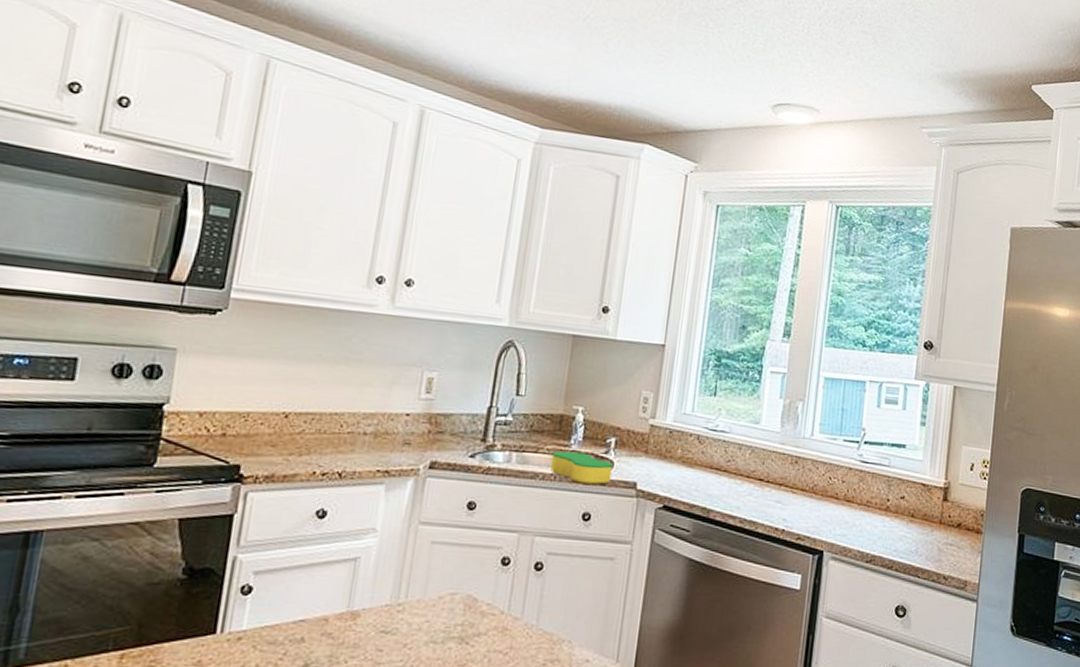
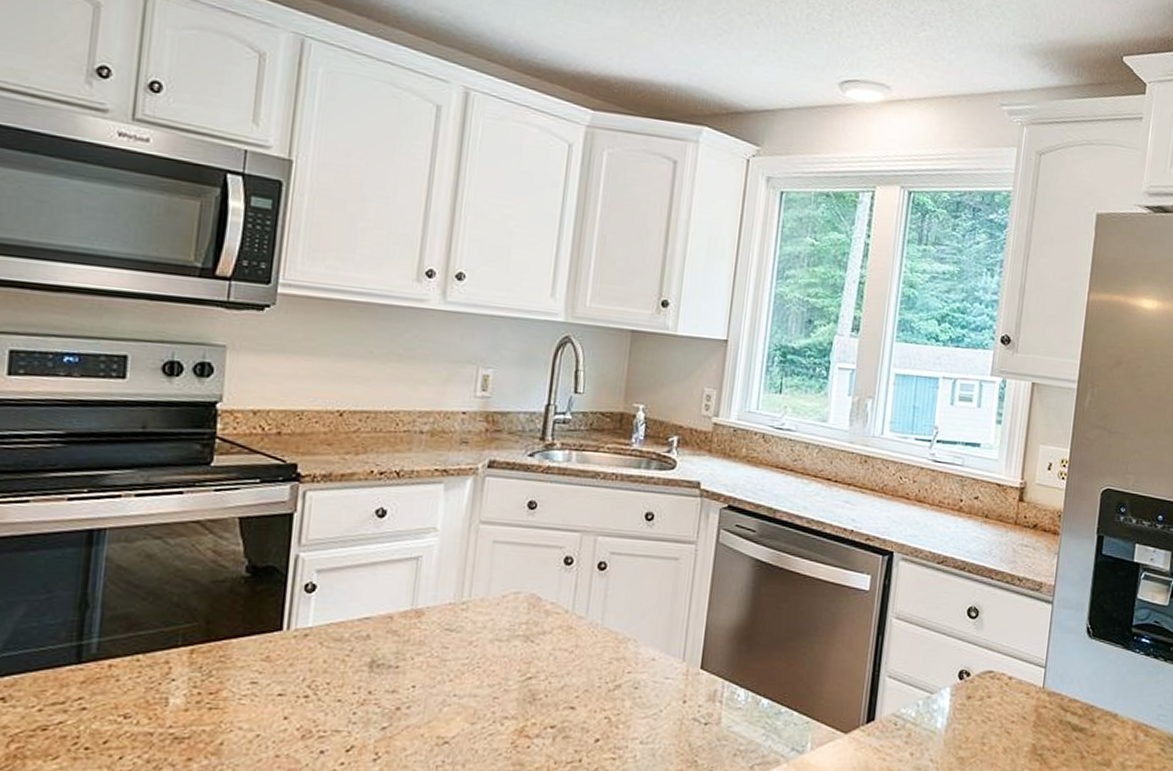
sponge: present [550,451,613,485] -> none [611,450,675,484]

